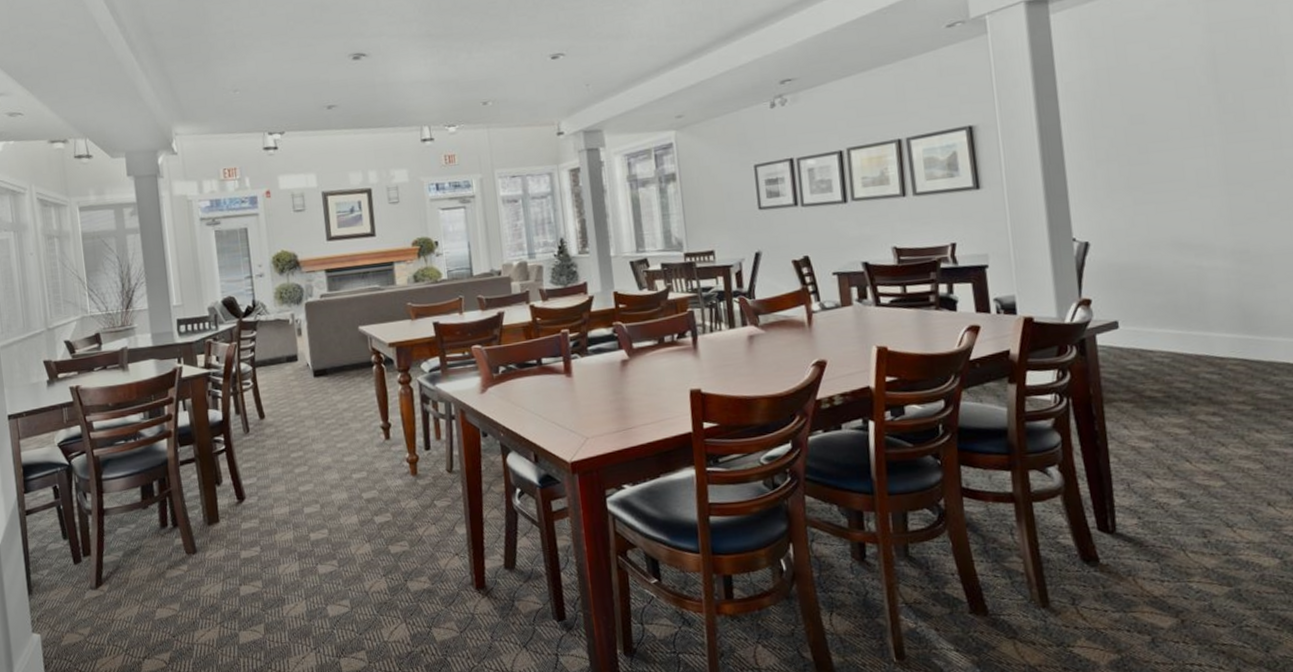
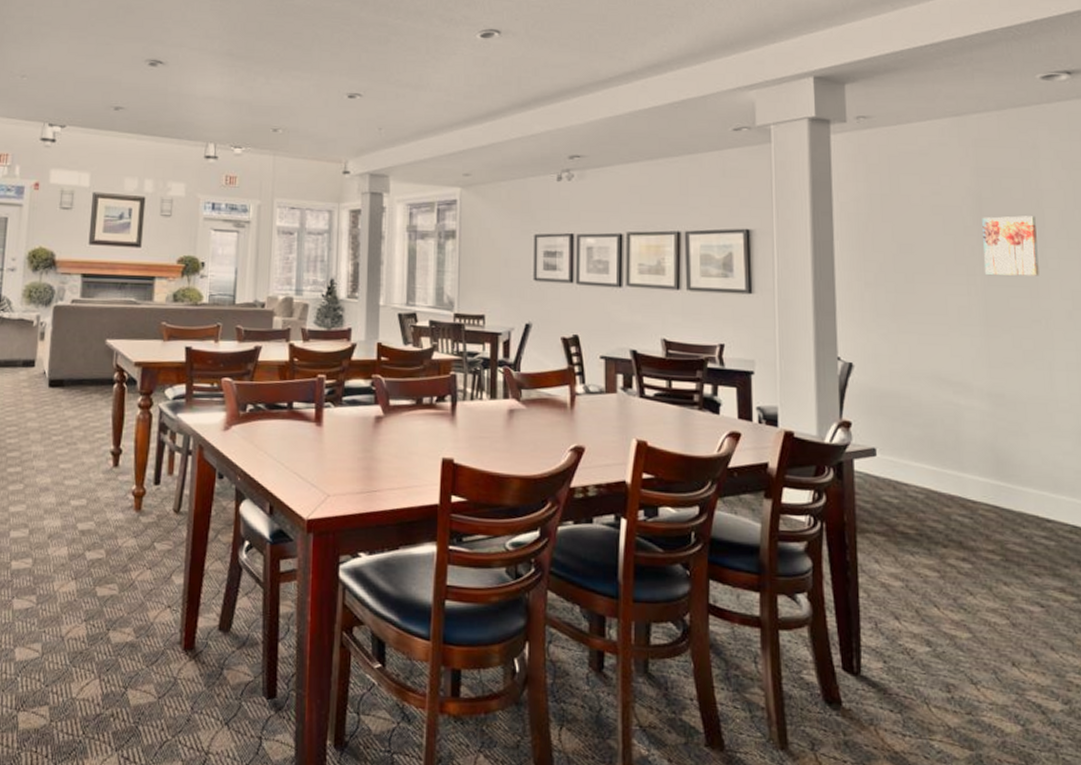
wall art: none [1217,64,1282,134] -> present [982,216,1039,276]

